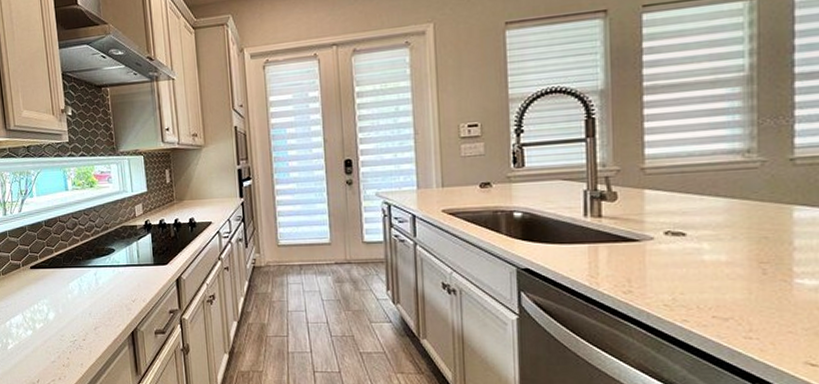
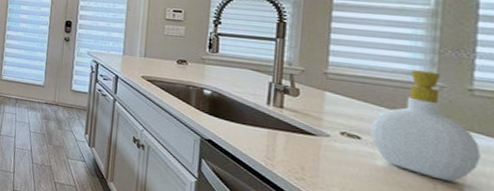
soap bottle: none [695,146,807,264] -> present [370,70,481,182]

